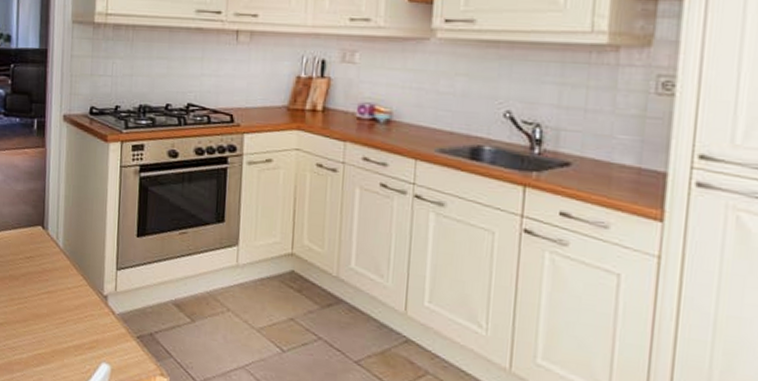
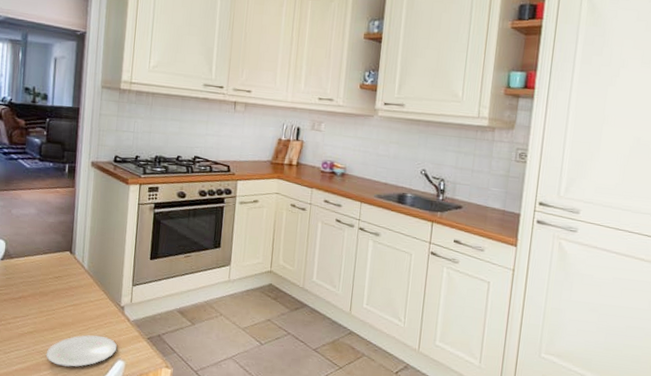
plate: none [18,329,100,369] -> present [46,335,117,367]

